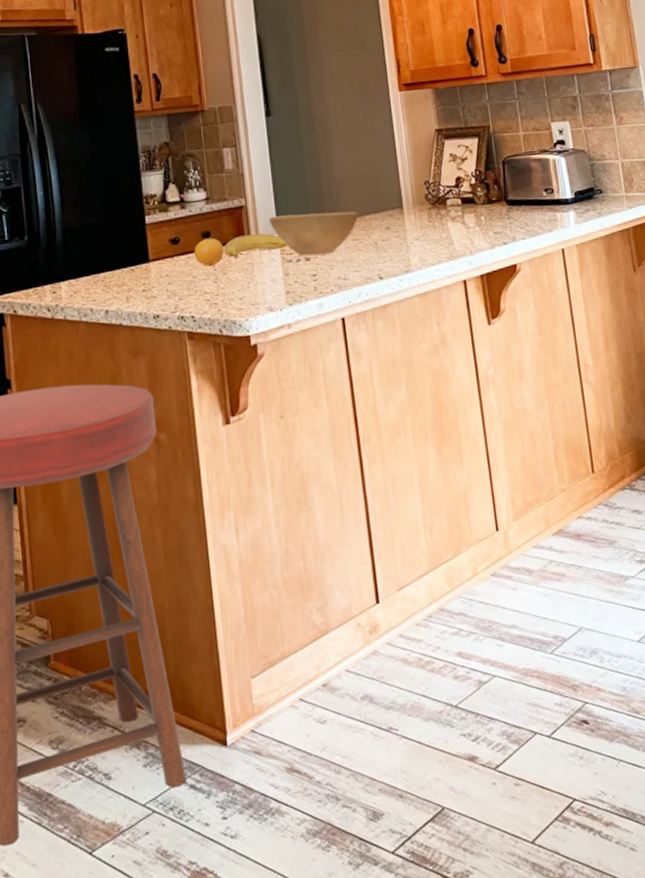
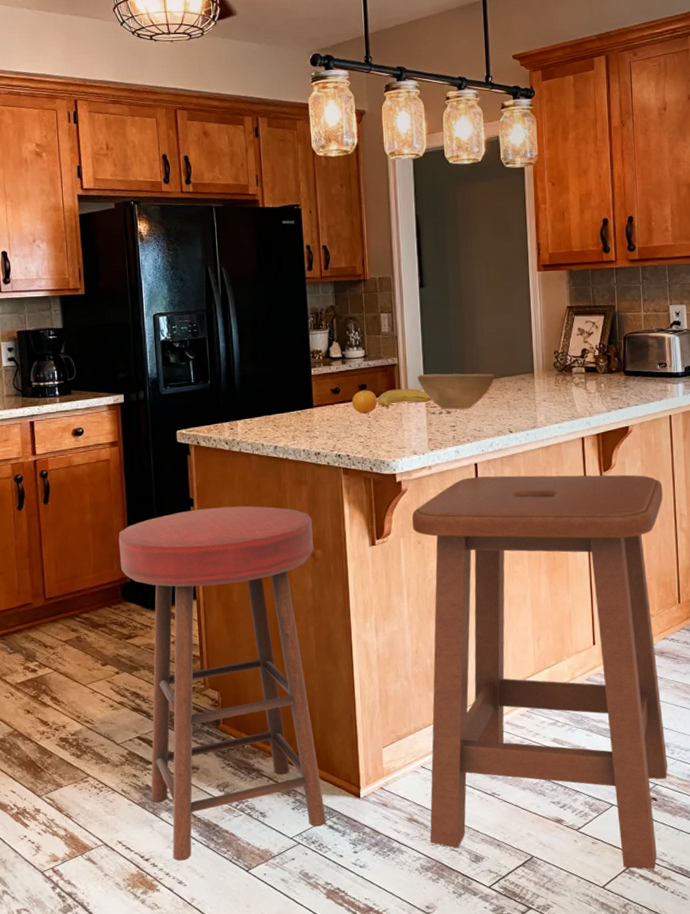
stool: none [271,321,598,815] -> present [412,474,668,869]

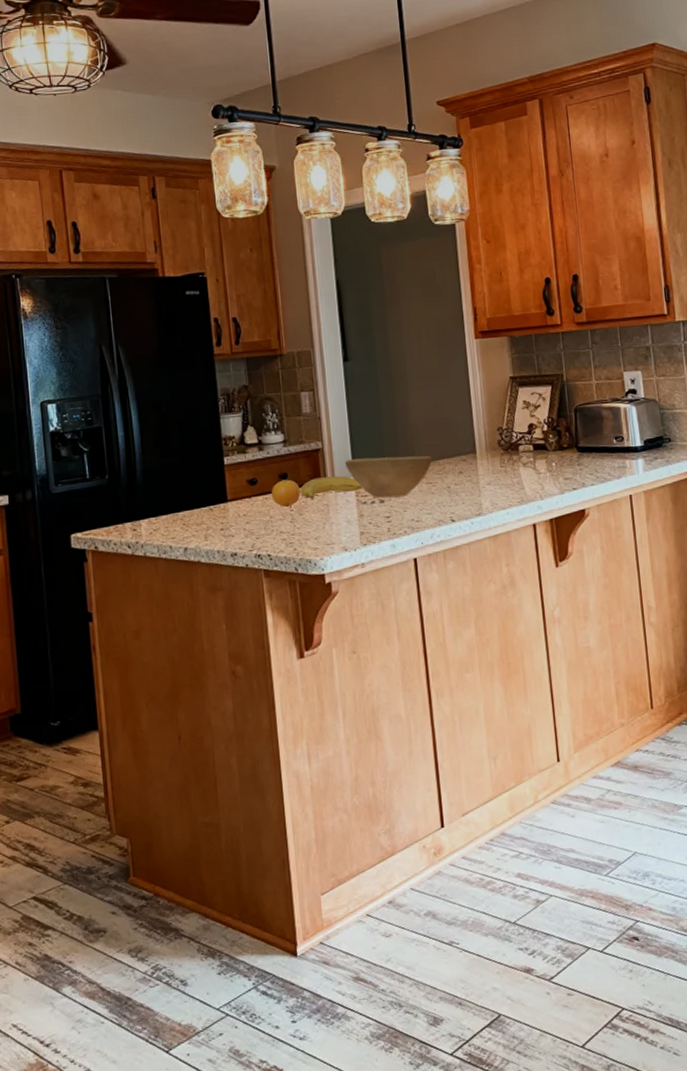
bar stool: present [118,506,326,861] -> none [5,618,258,1045]
stool: present [412,474,668,869] -> none [344,564,649,1022]

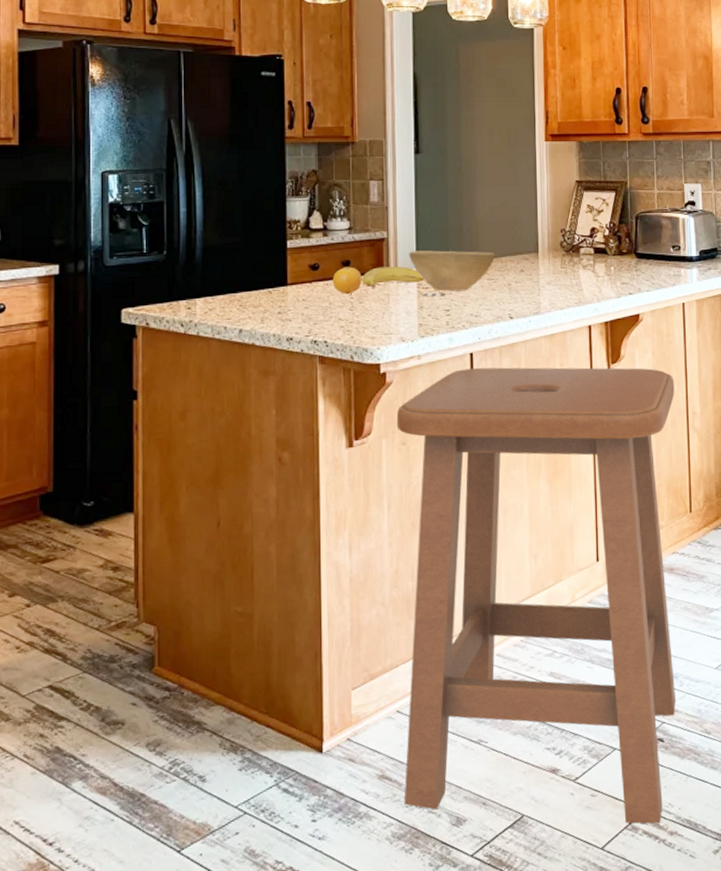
stool: none [344,564,649,1022] -> present [396,367,676,824]

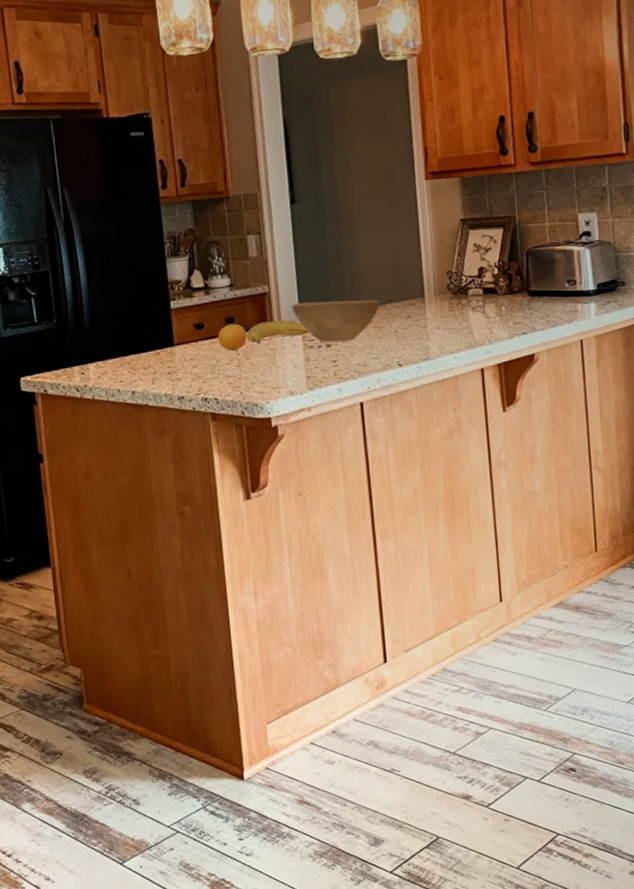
stool: present [396,367,676,824] -> none [290,409,587,847]

